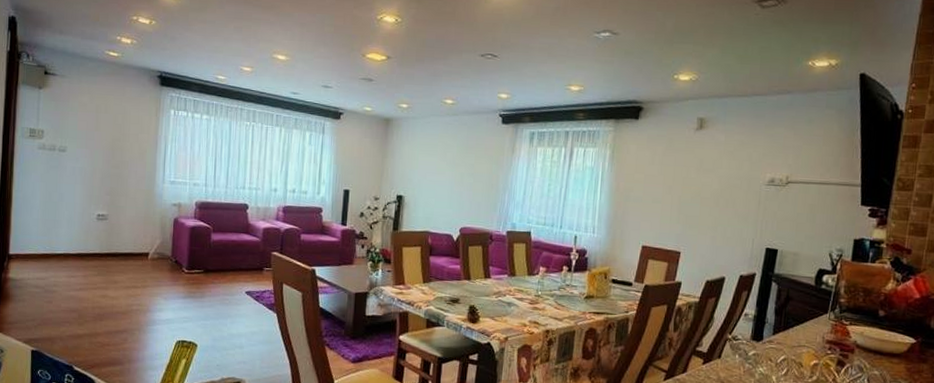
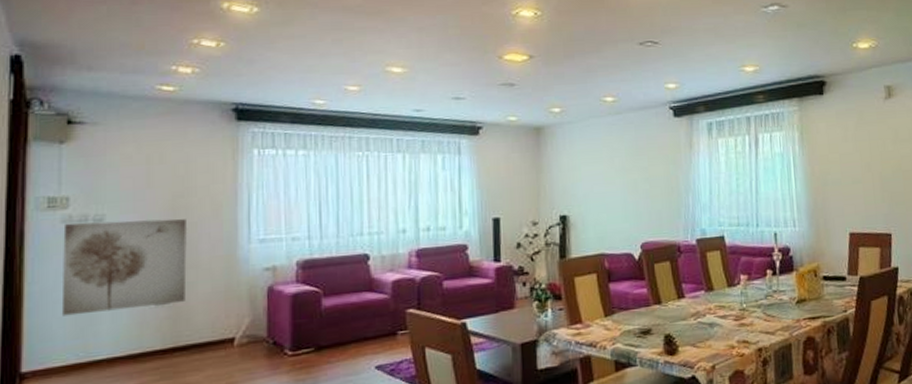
wall art: none [36,150,121,221] -> present [61,219,187,316]

